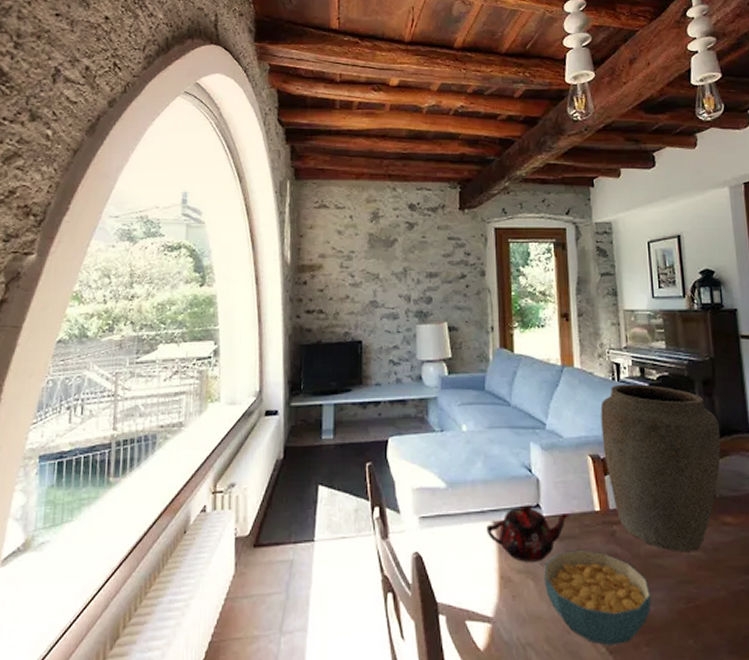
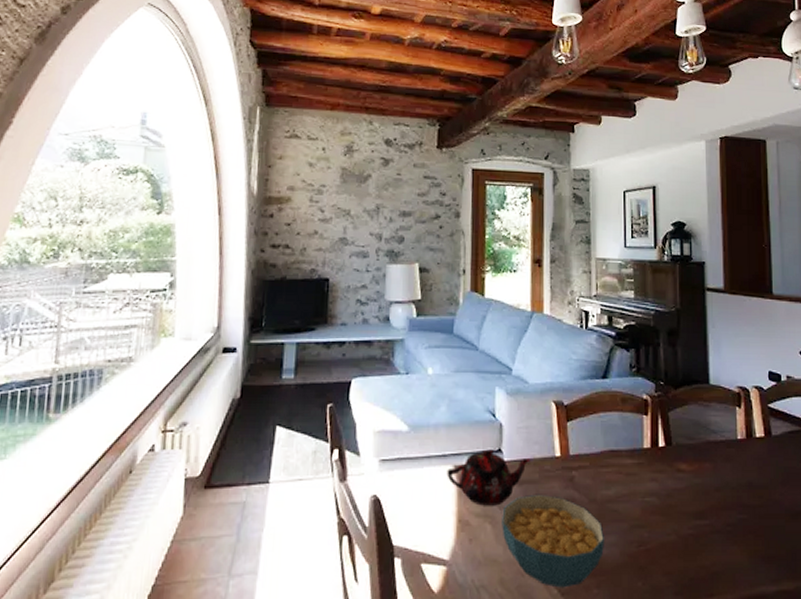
vase: present [600,384,721,552] -> none [567,332,681,497]

